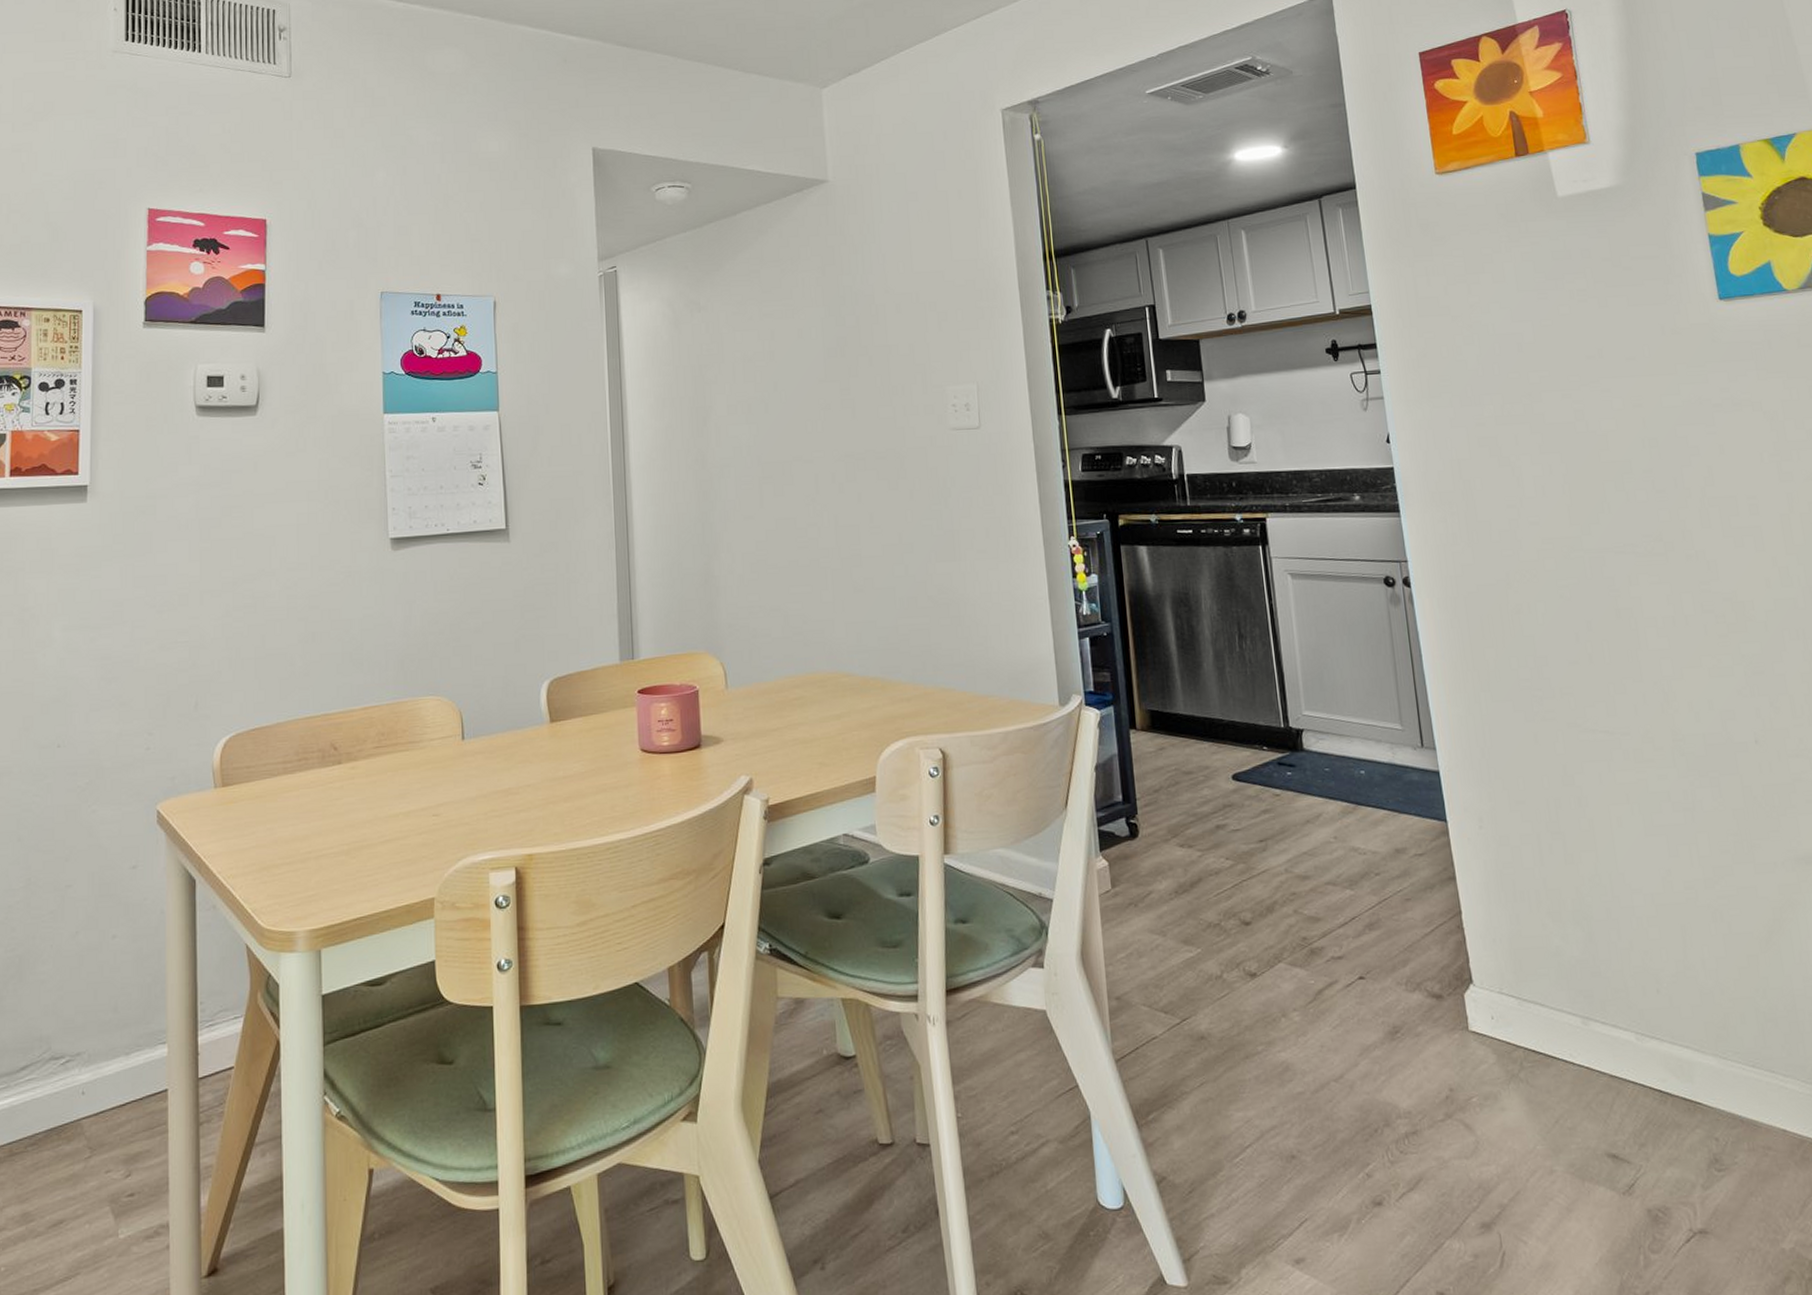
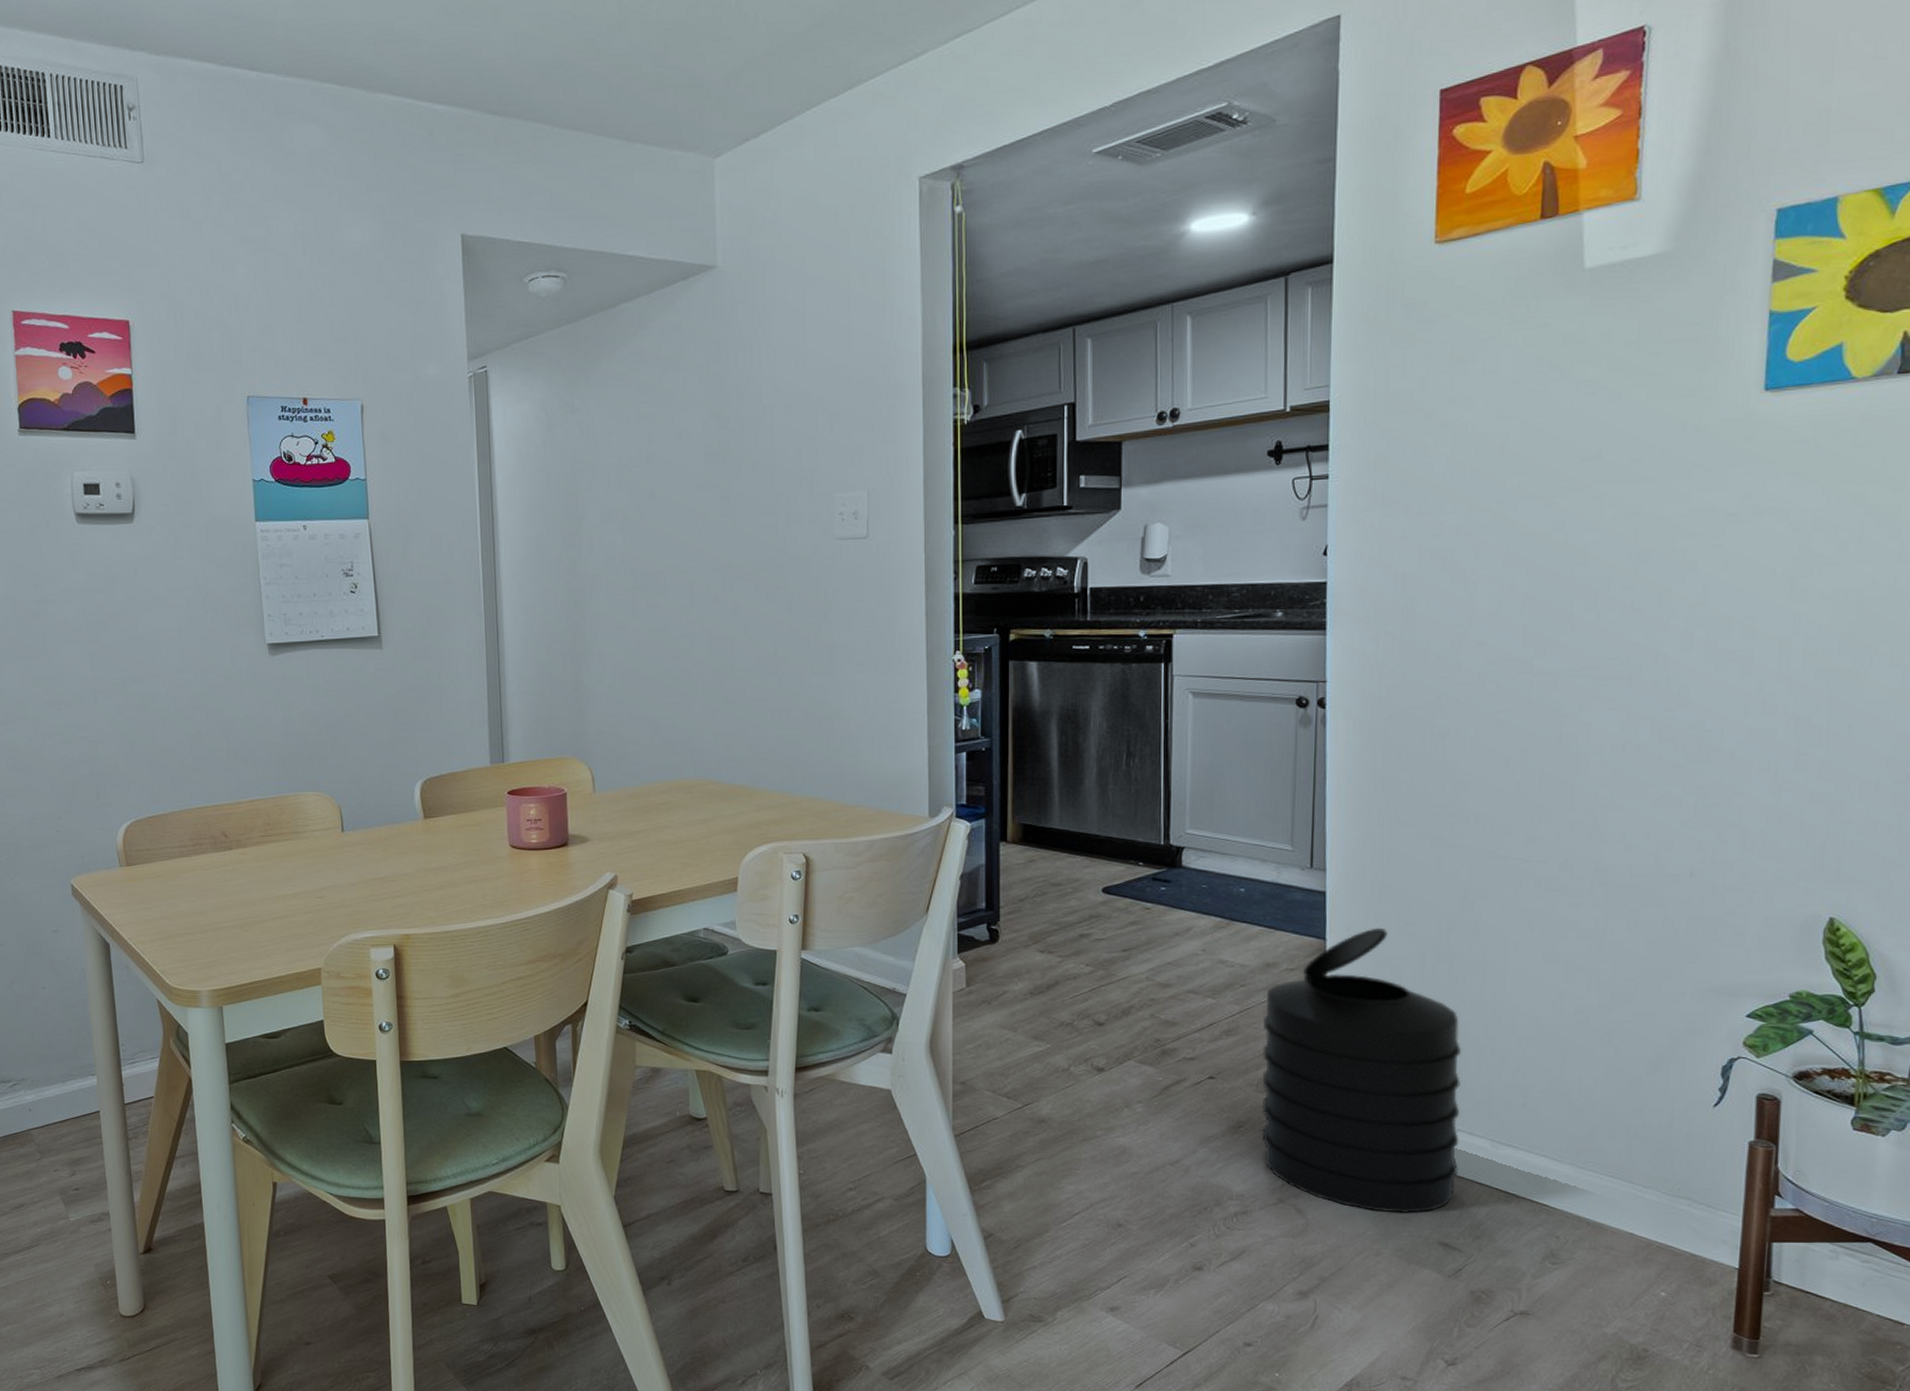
trash can: none [1401,806,1612,1122] -> present [1261,927,1462,1213]

